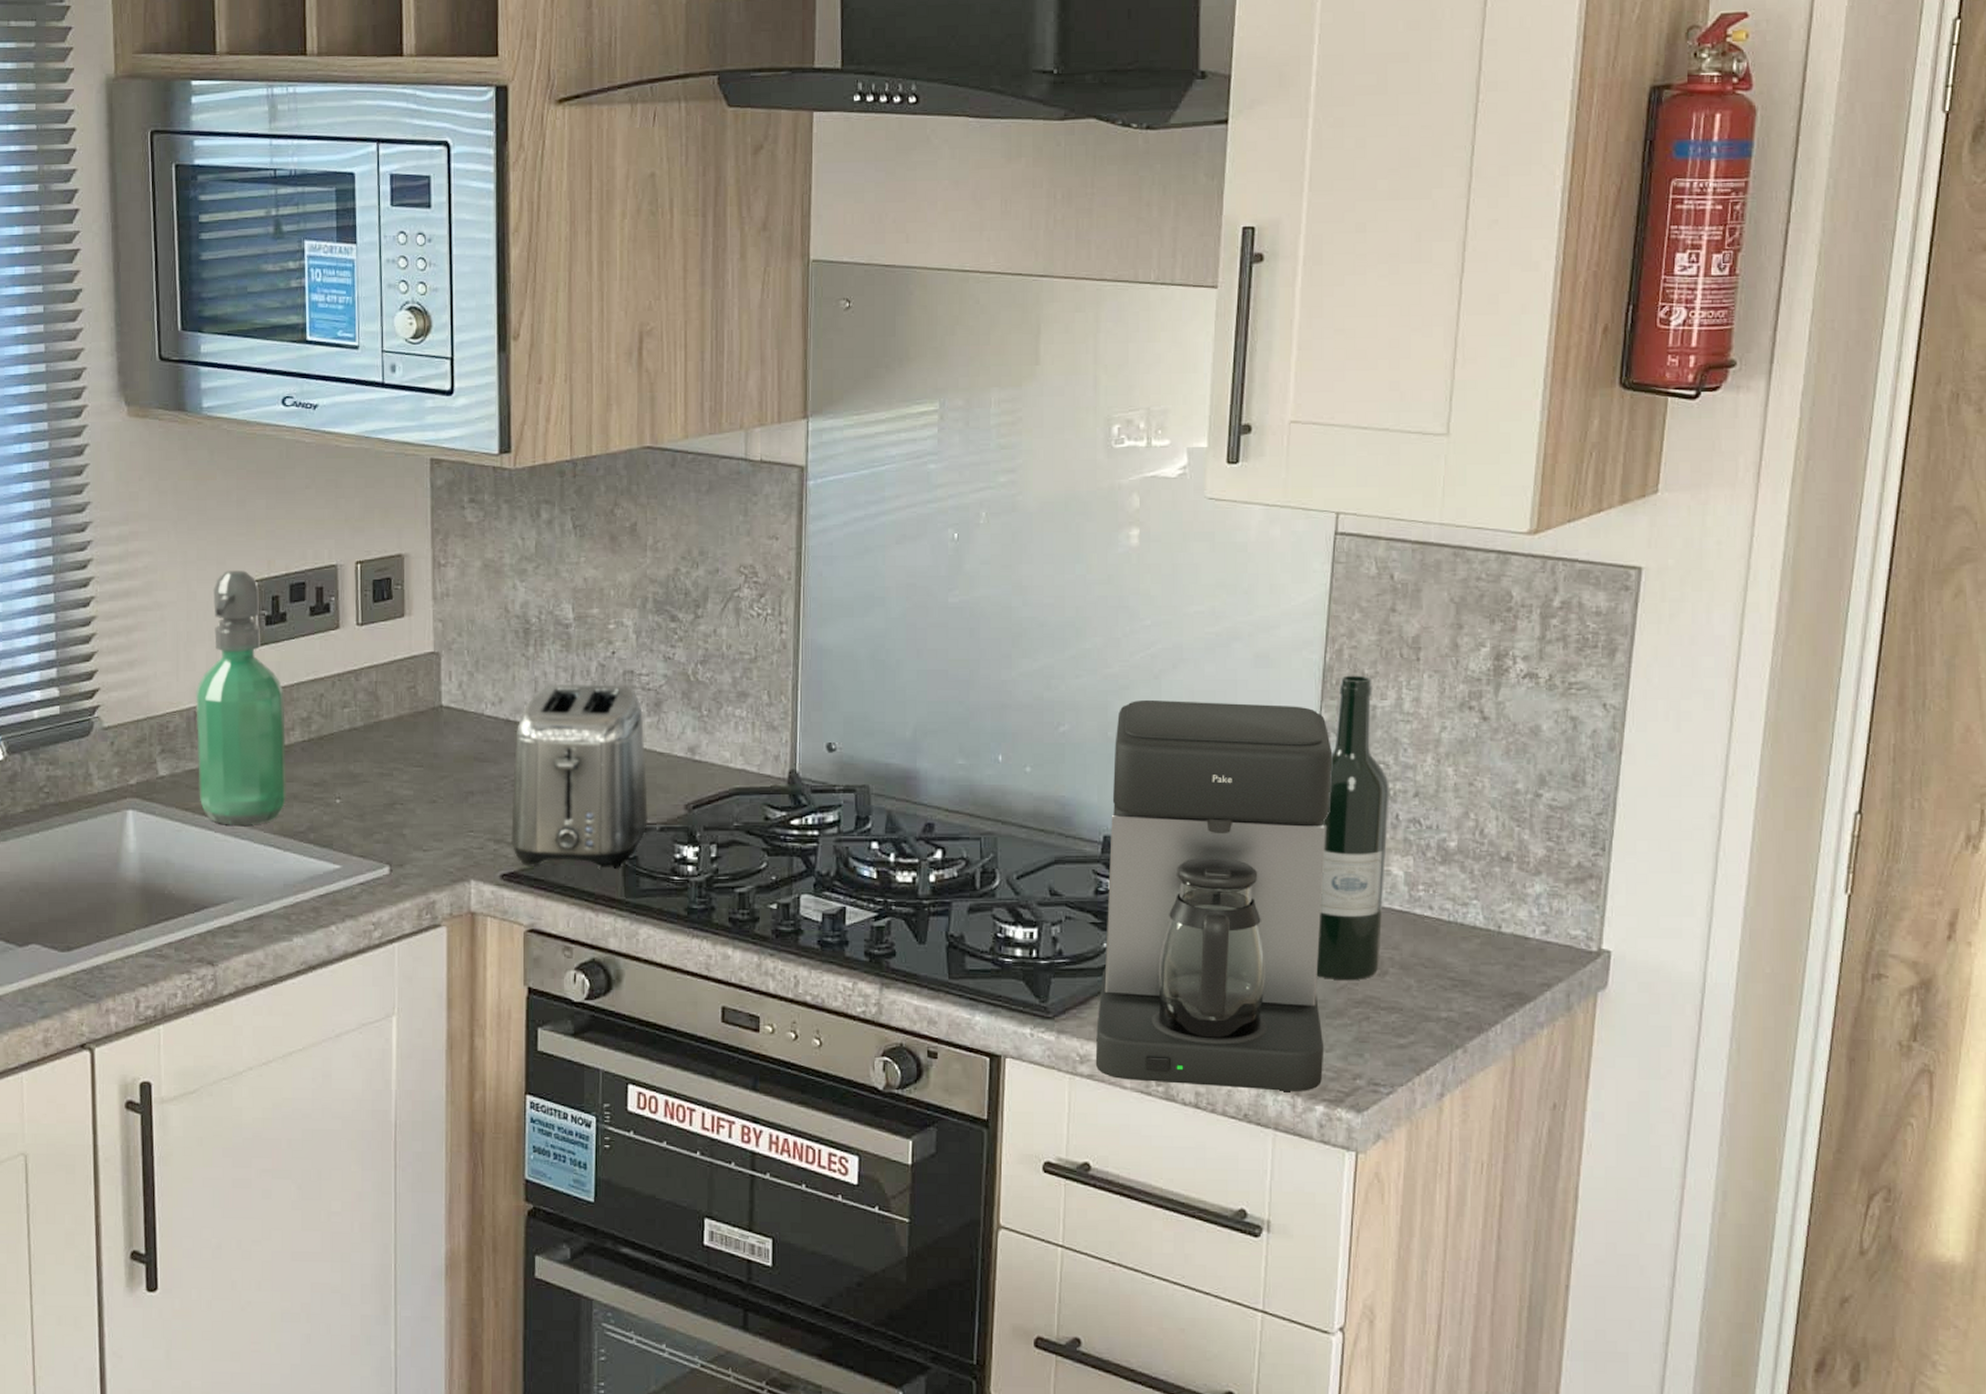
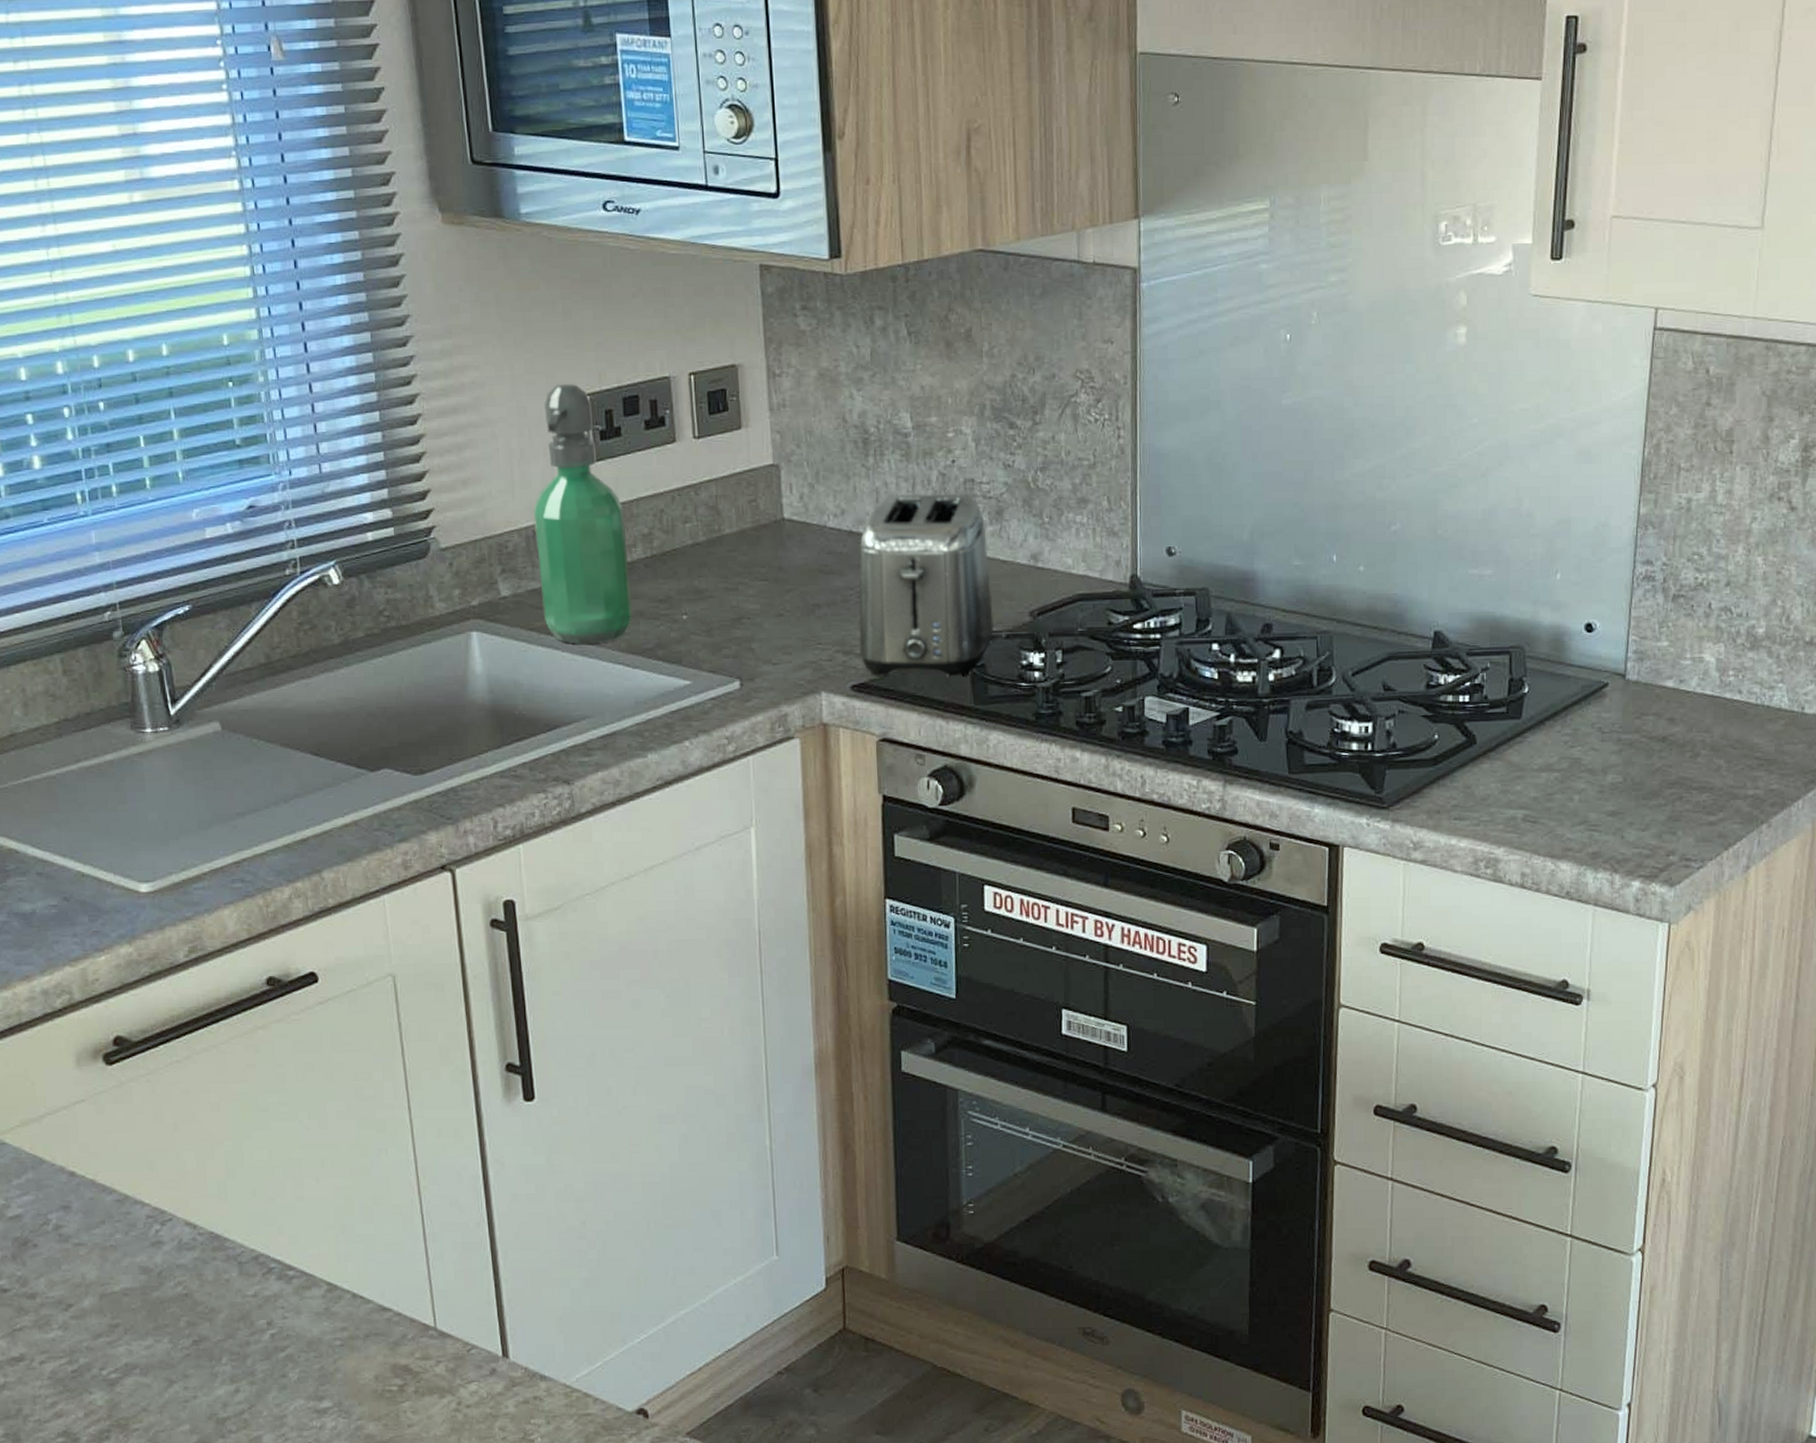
coffee maker: present [1095,699,1333,1091] -> none [1428,497,1650,869]
wine bottle: present [1316,675,1389,981] -> none [1633,469,1703,764]

